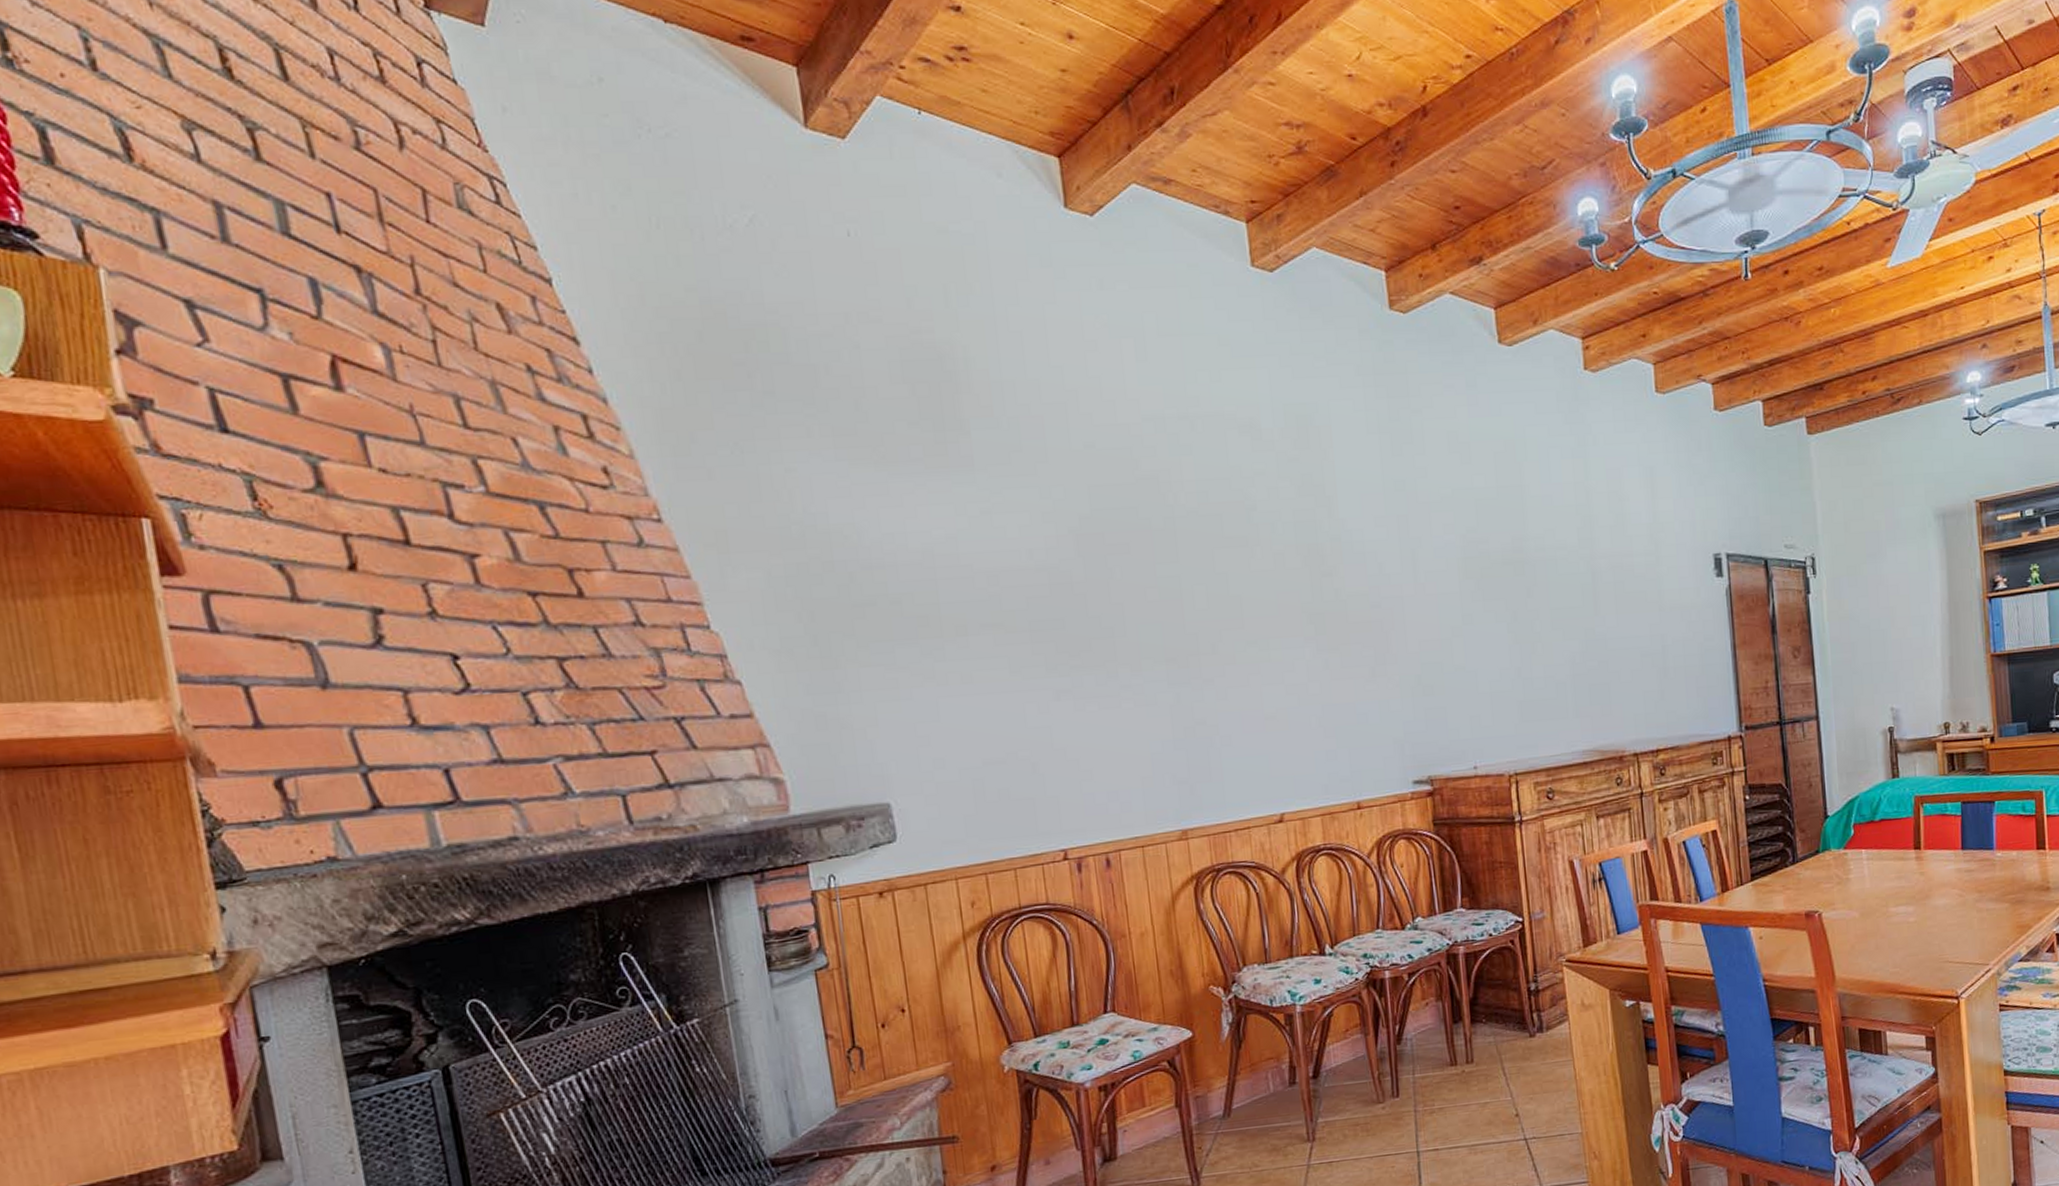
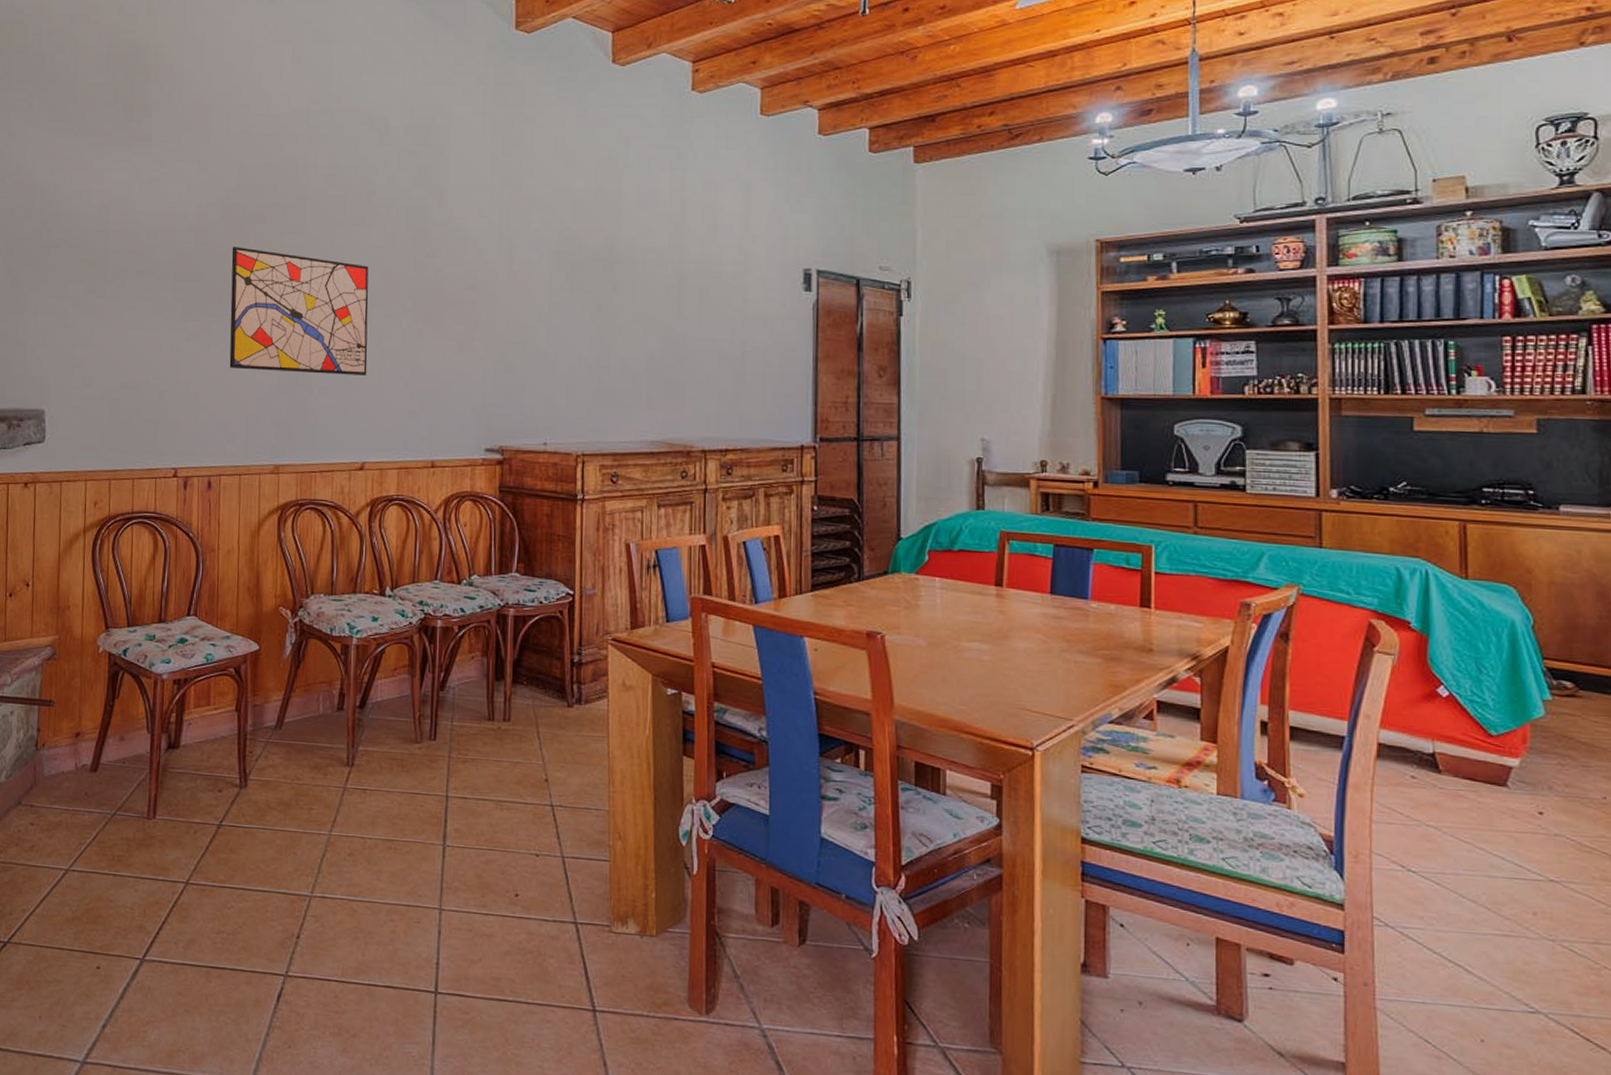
wall art: none [1095,584,1273,727] -> present [229,247,369,376]

